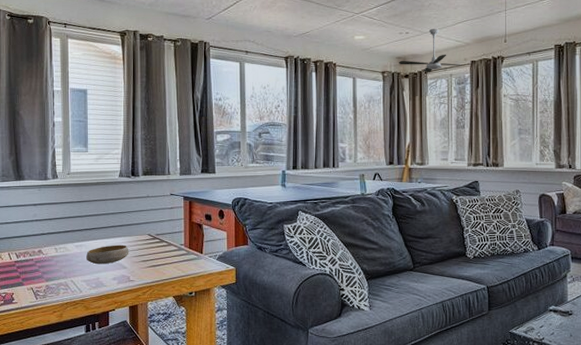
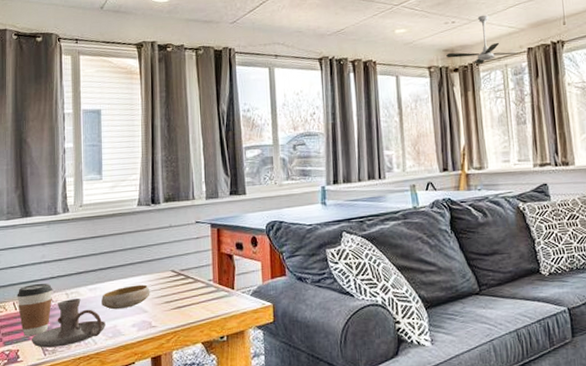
coffee cup: none [11,238,44,283] -> present [17,283,53,337]
candle holder: none [25,253,90,293] -> present [32,298,106,348]

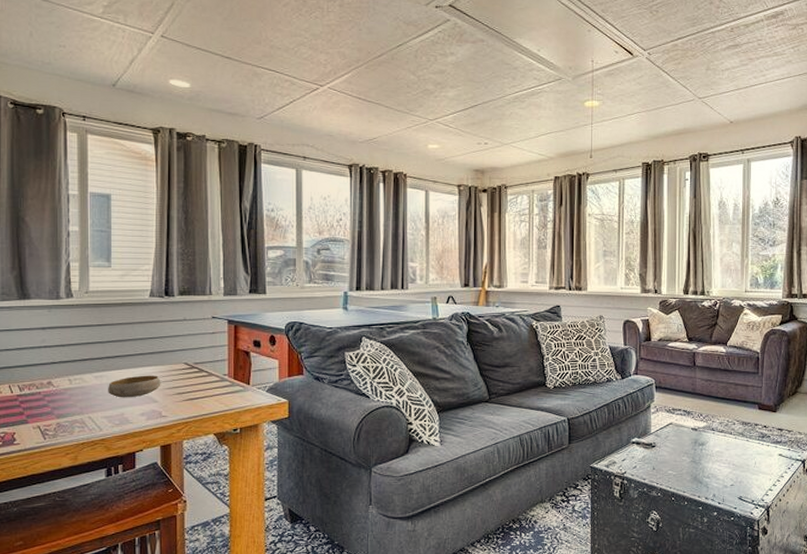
coffee cup: present [17,283,53,337] -> none [13,367,54,420]
candle holder: present [32,298,106,348] -> none [30,385,112,432]
ceiling fan: present [446,15,518,64] -> none [477,139,545,187]

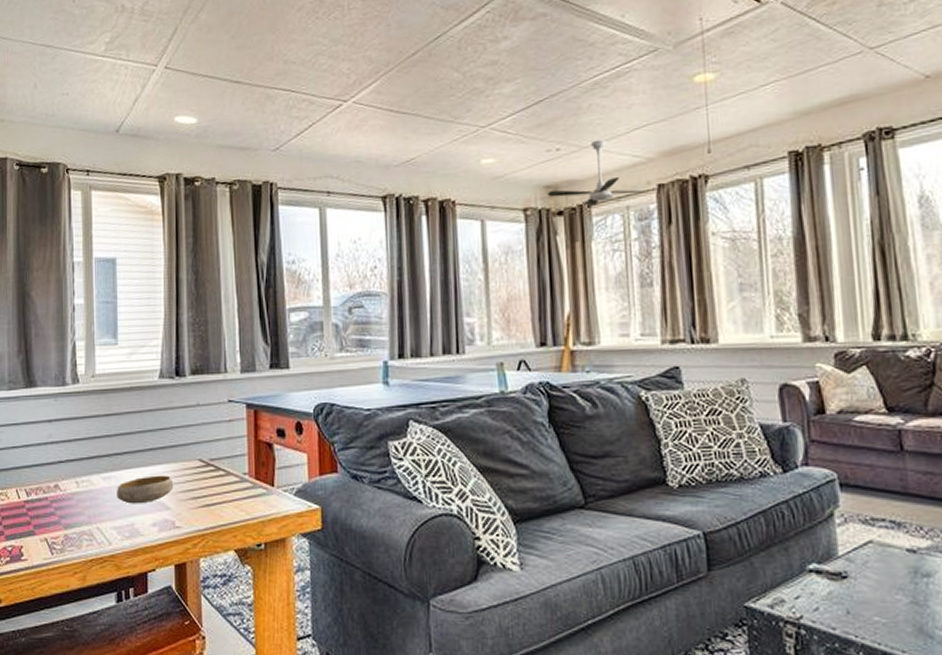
ceiling fan: none [477,139,545,187] -> present [548,139,644,206]

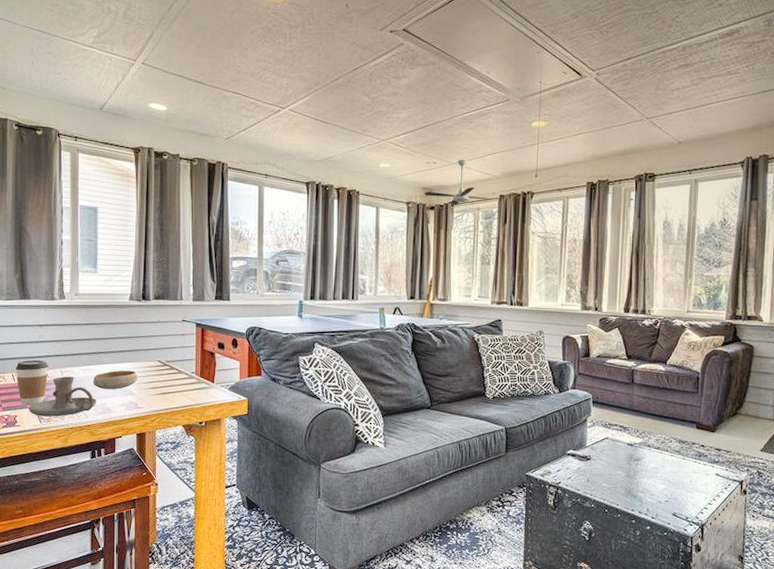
coffee cup: none [20,467,61,531] -> present [15,360,49,405]
candle holder: none [37,489,121,546] -> present [29,376,96,417]

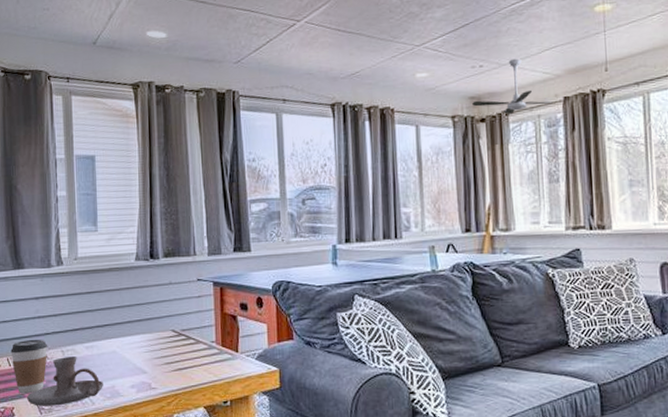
bowl: present [93,370,138,390] -> none [99,344,150,370]

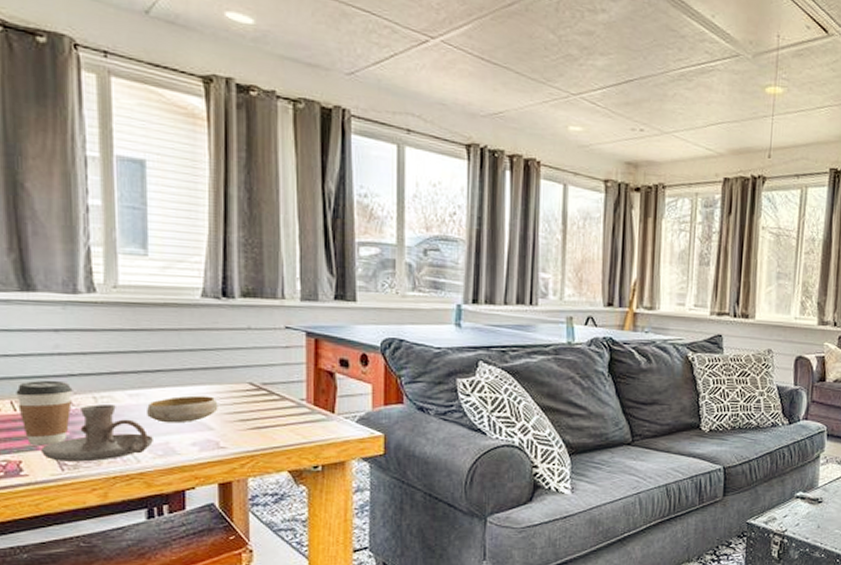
bowl: none [99,344,150,370] -> present [147,395,218,424]
ceiling fan: present [472,58,553,114] -> none [628,127,712,187]

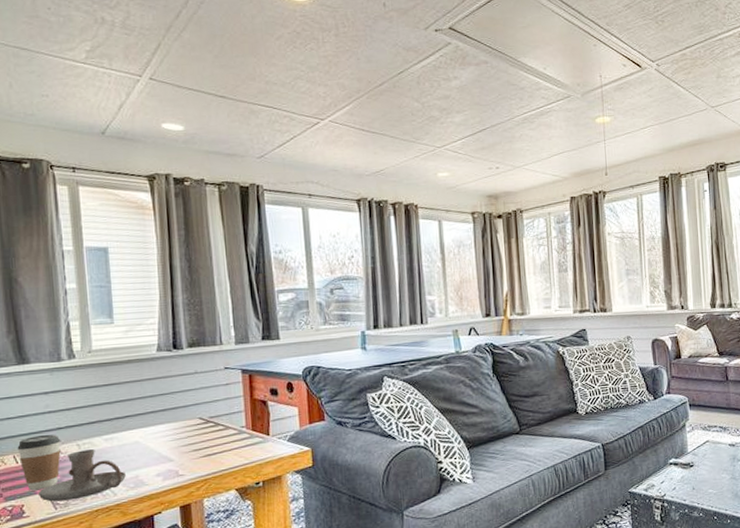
bowl: present [147,395,218,424] -> none [119,432,176,460]

